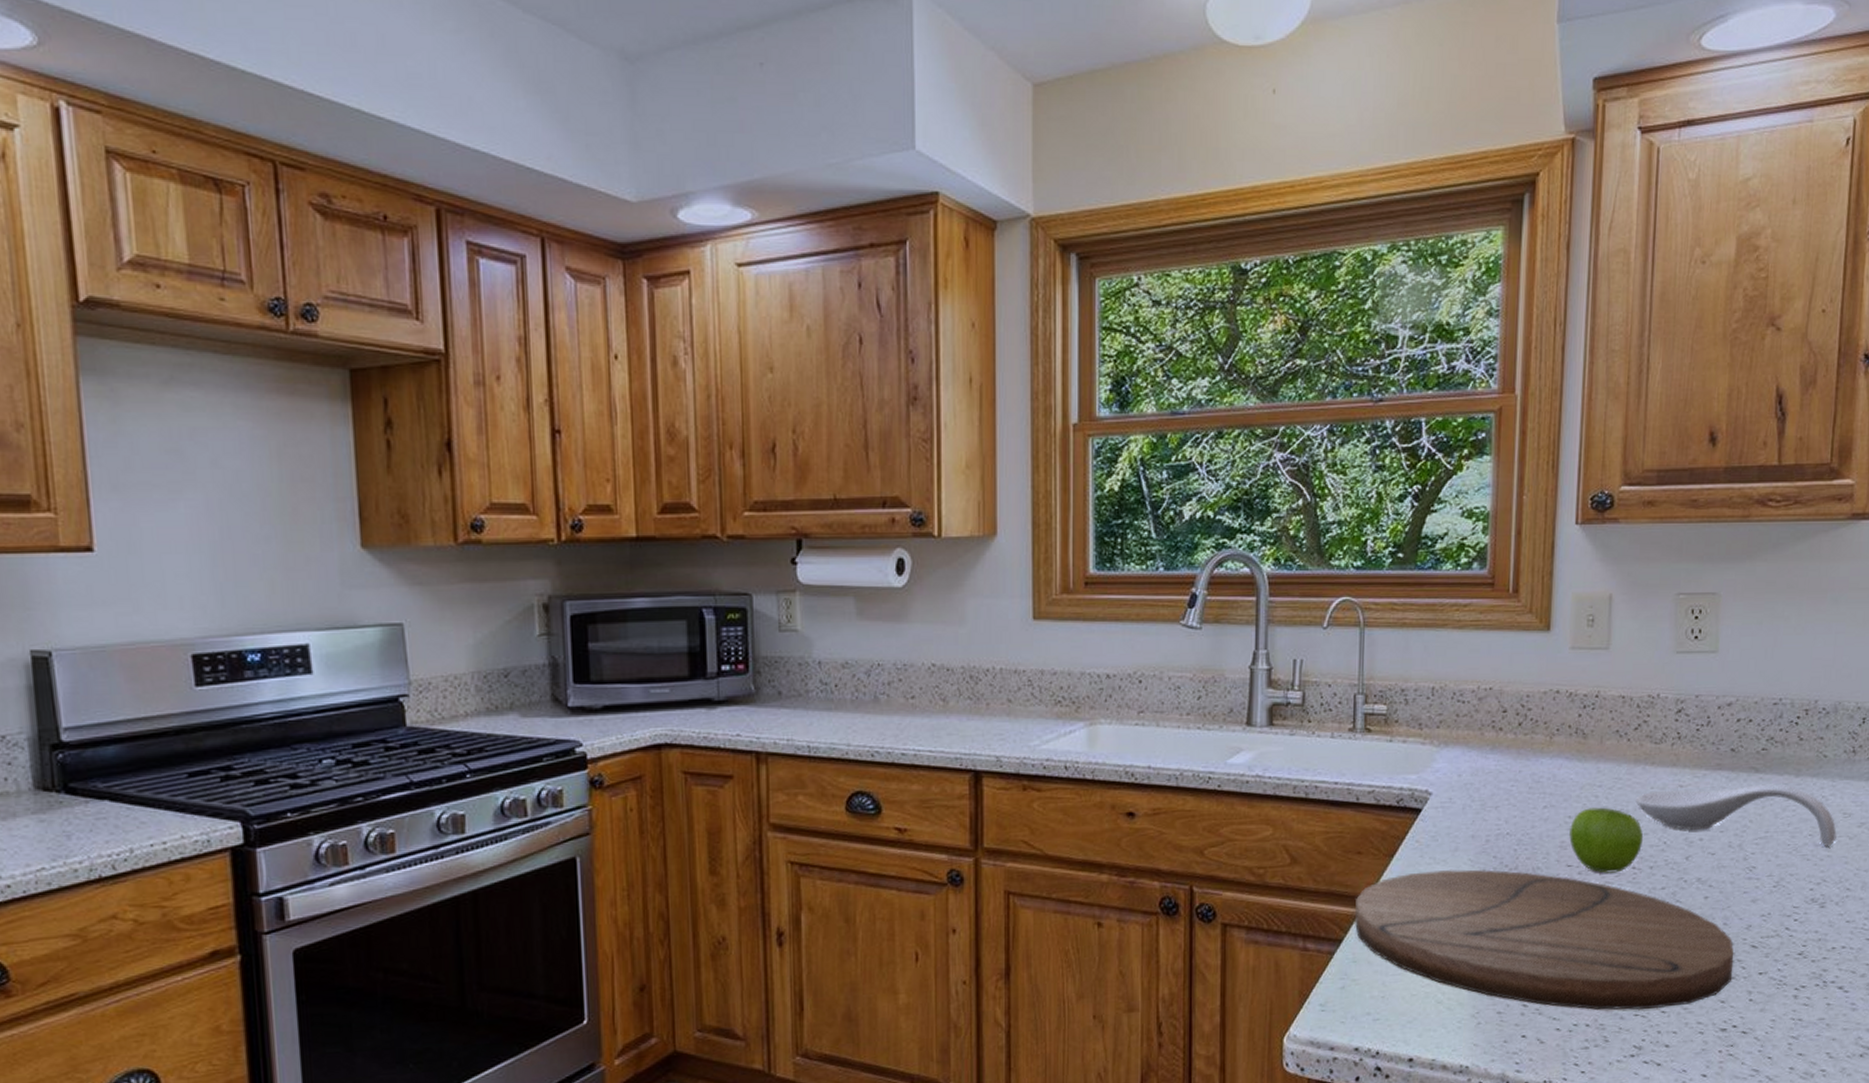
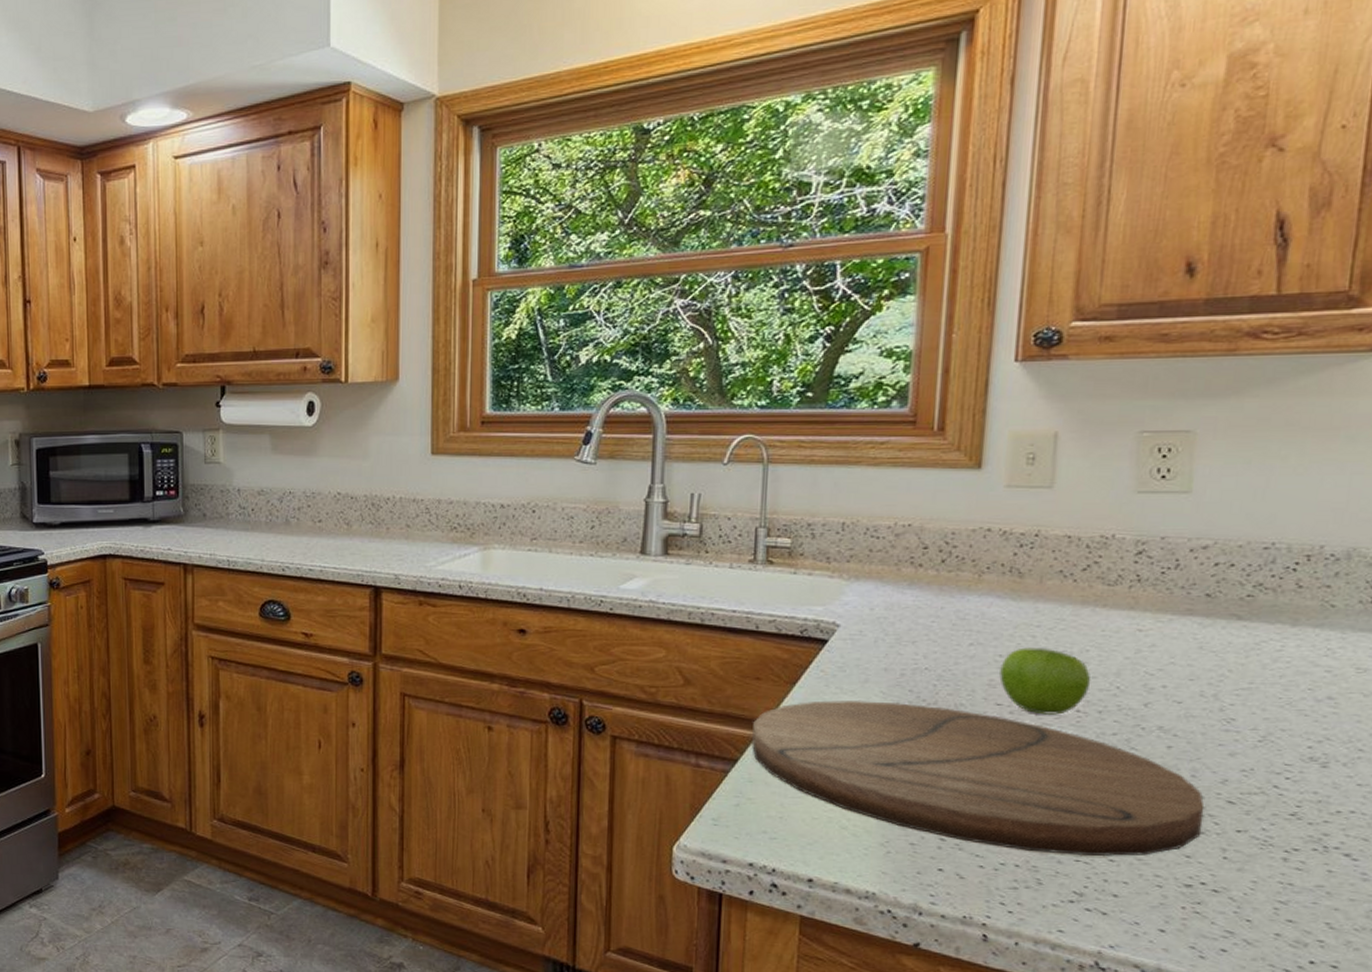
spoon rest: present [1635,784,1837,848] -> none [1082,633,1347,704]

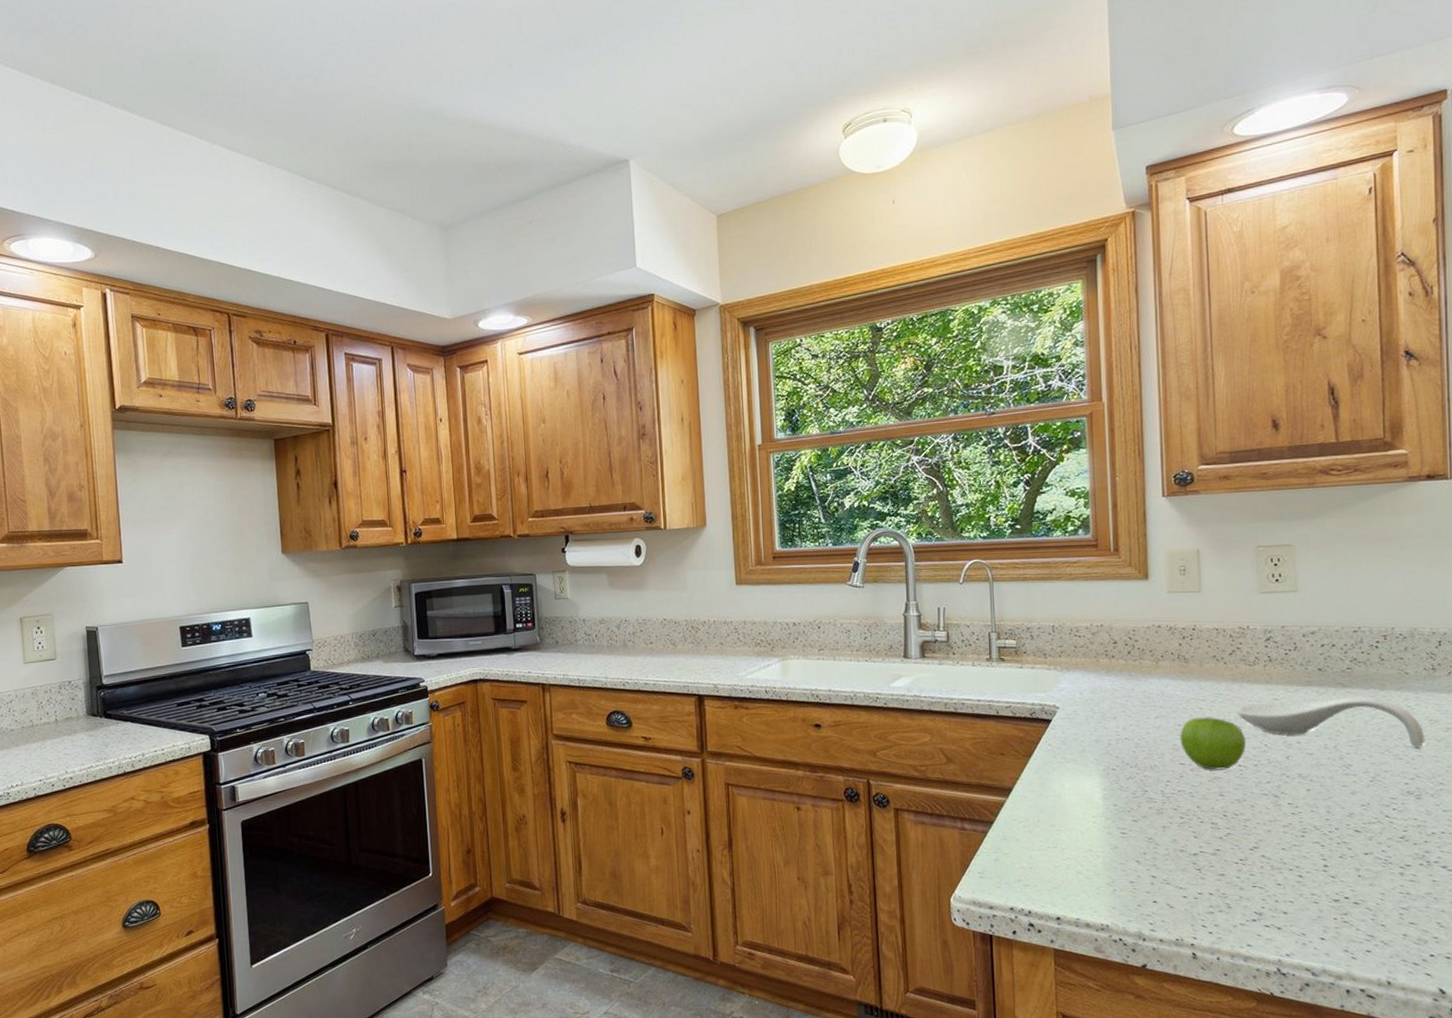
cutting board: present [752,700,1204,857] -> none [1002,766,1340,882]
spoon rest: none [1082,633,1347,704] -> present [1236,696,1425,749]

